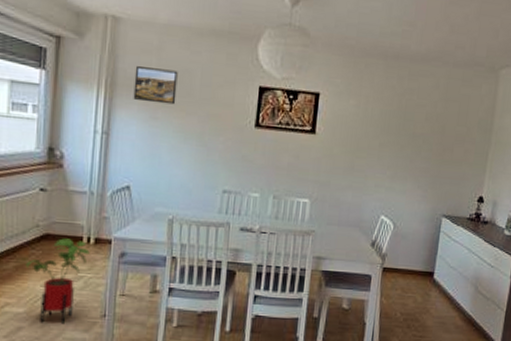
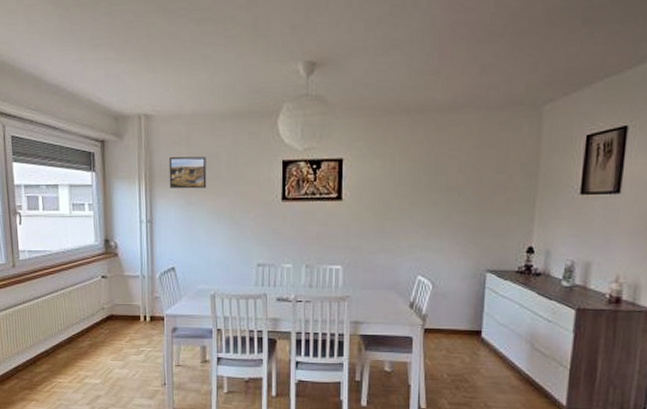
house plant: present [25,238,90,324] -> none [97,318,147,392]

